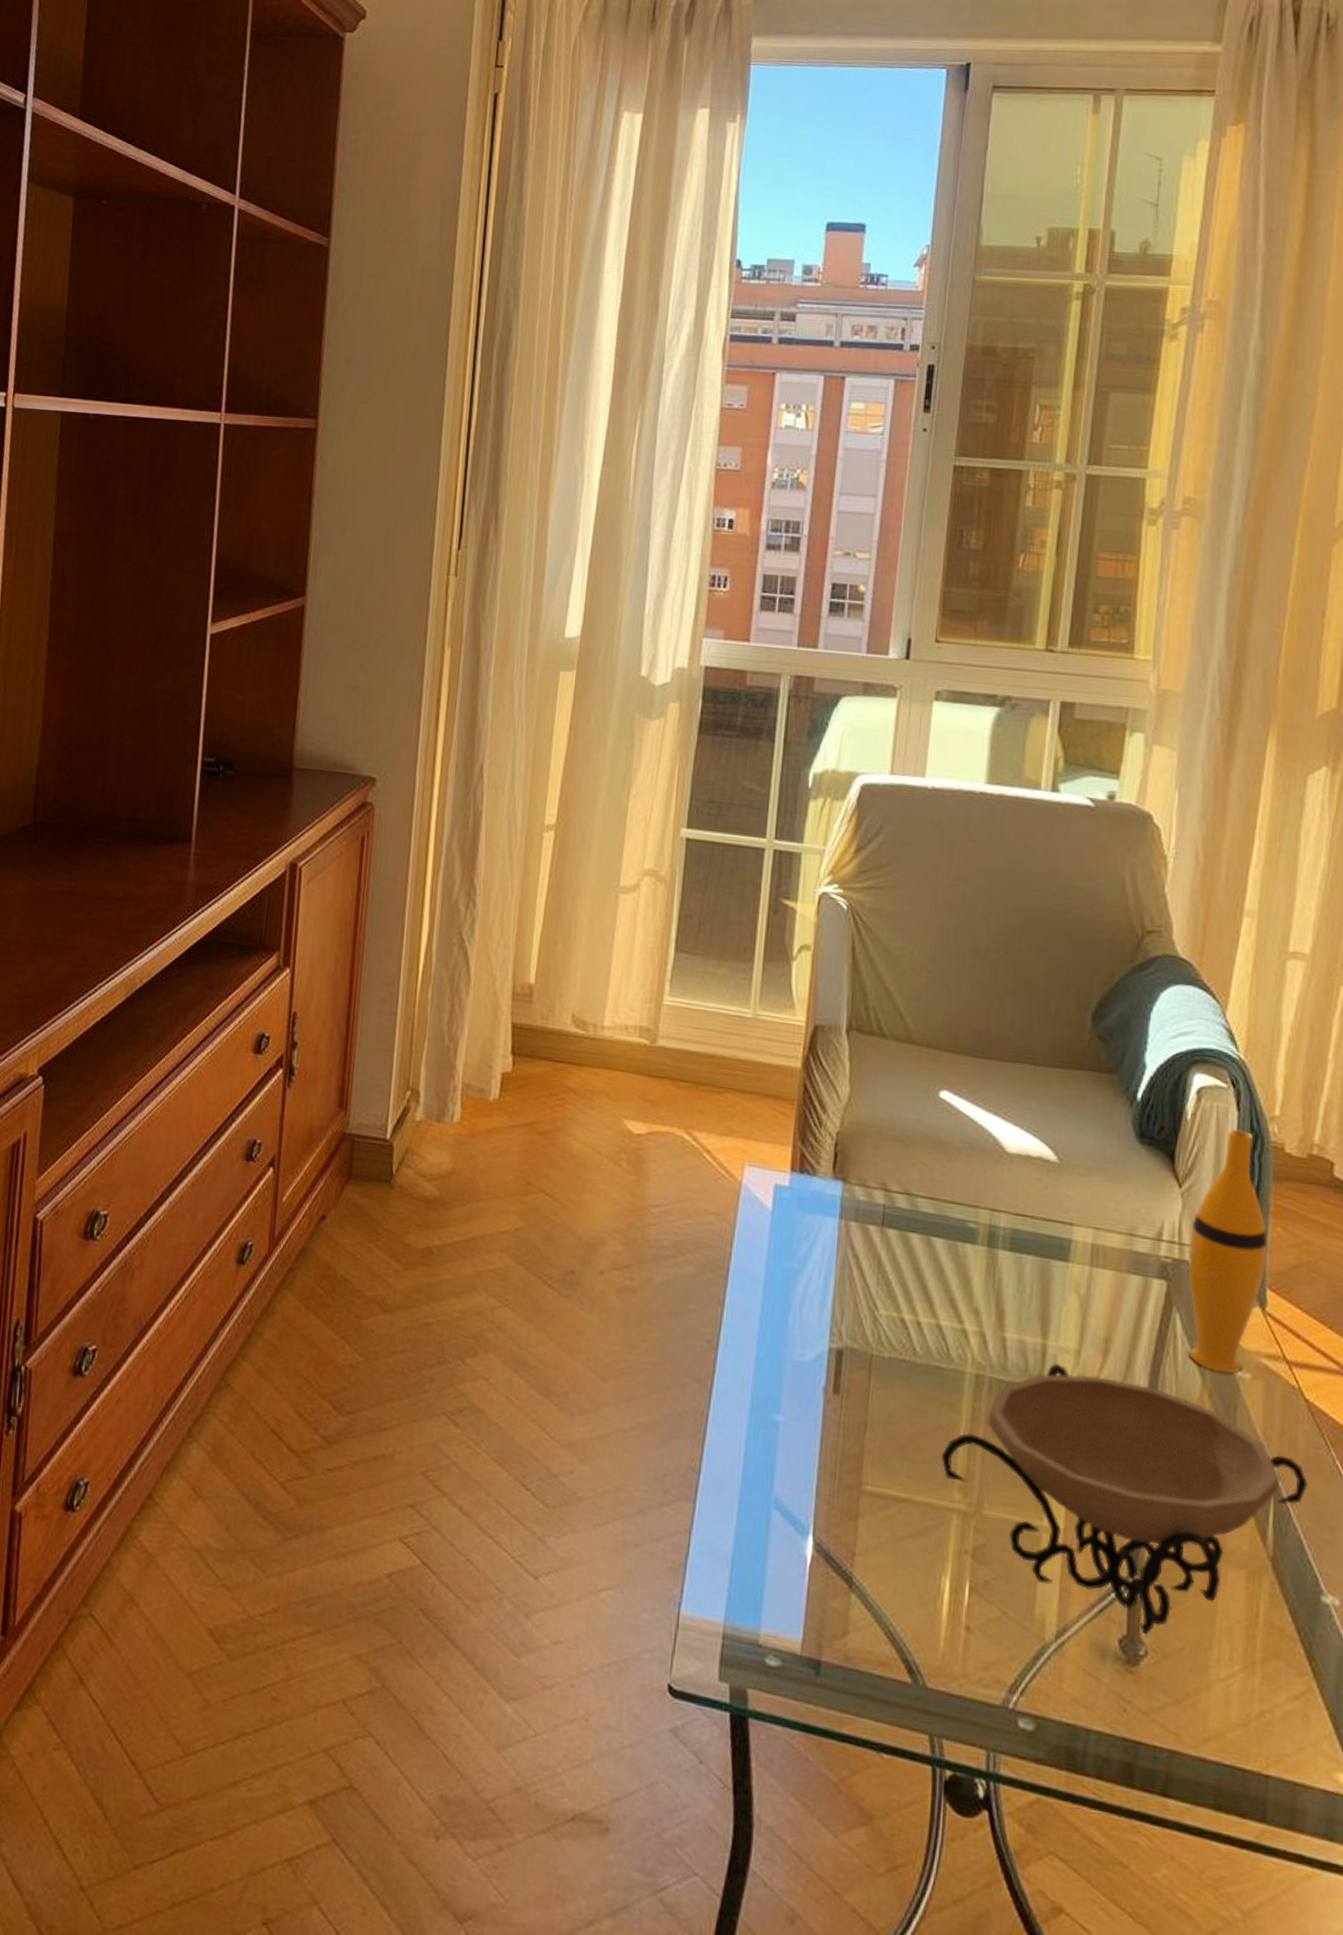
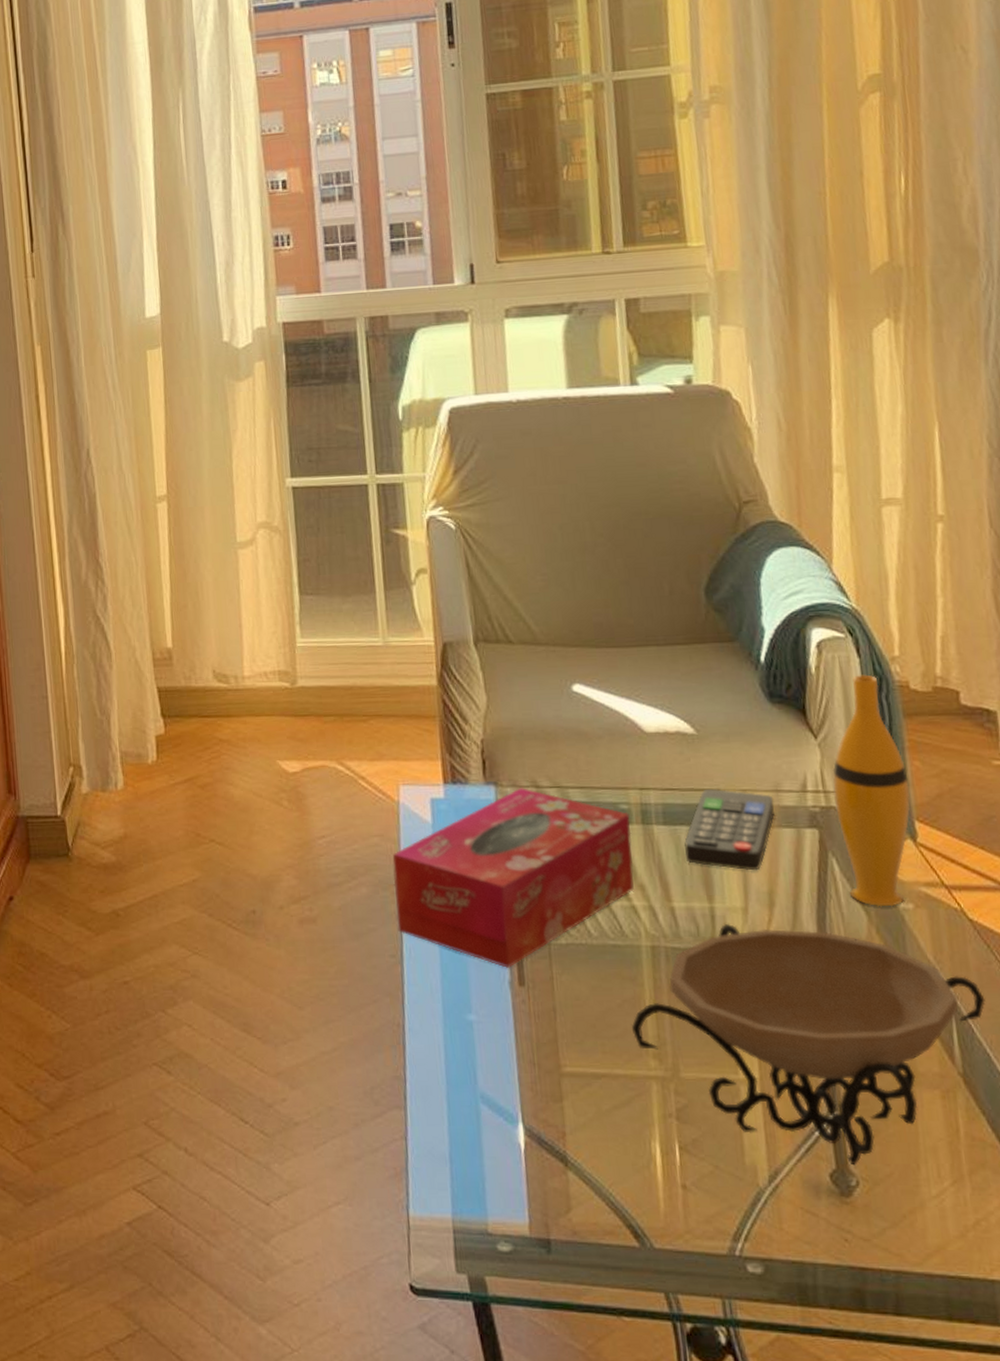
tissue box: none [718,1188,976,1373] -> present [392,788,634,968]
remote control: none [1027,1220,1127,1314] -> present [684,788,775,871]

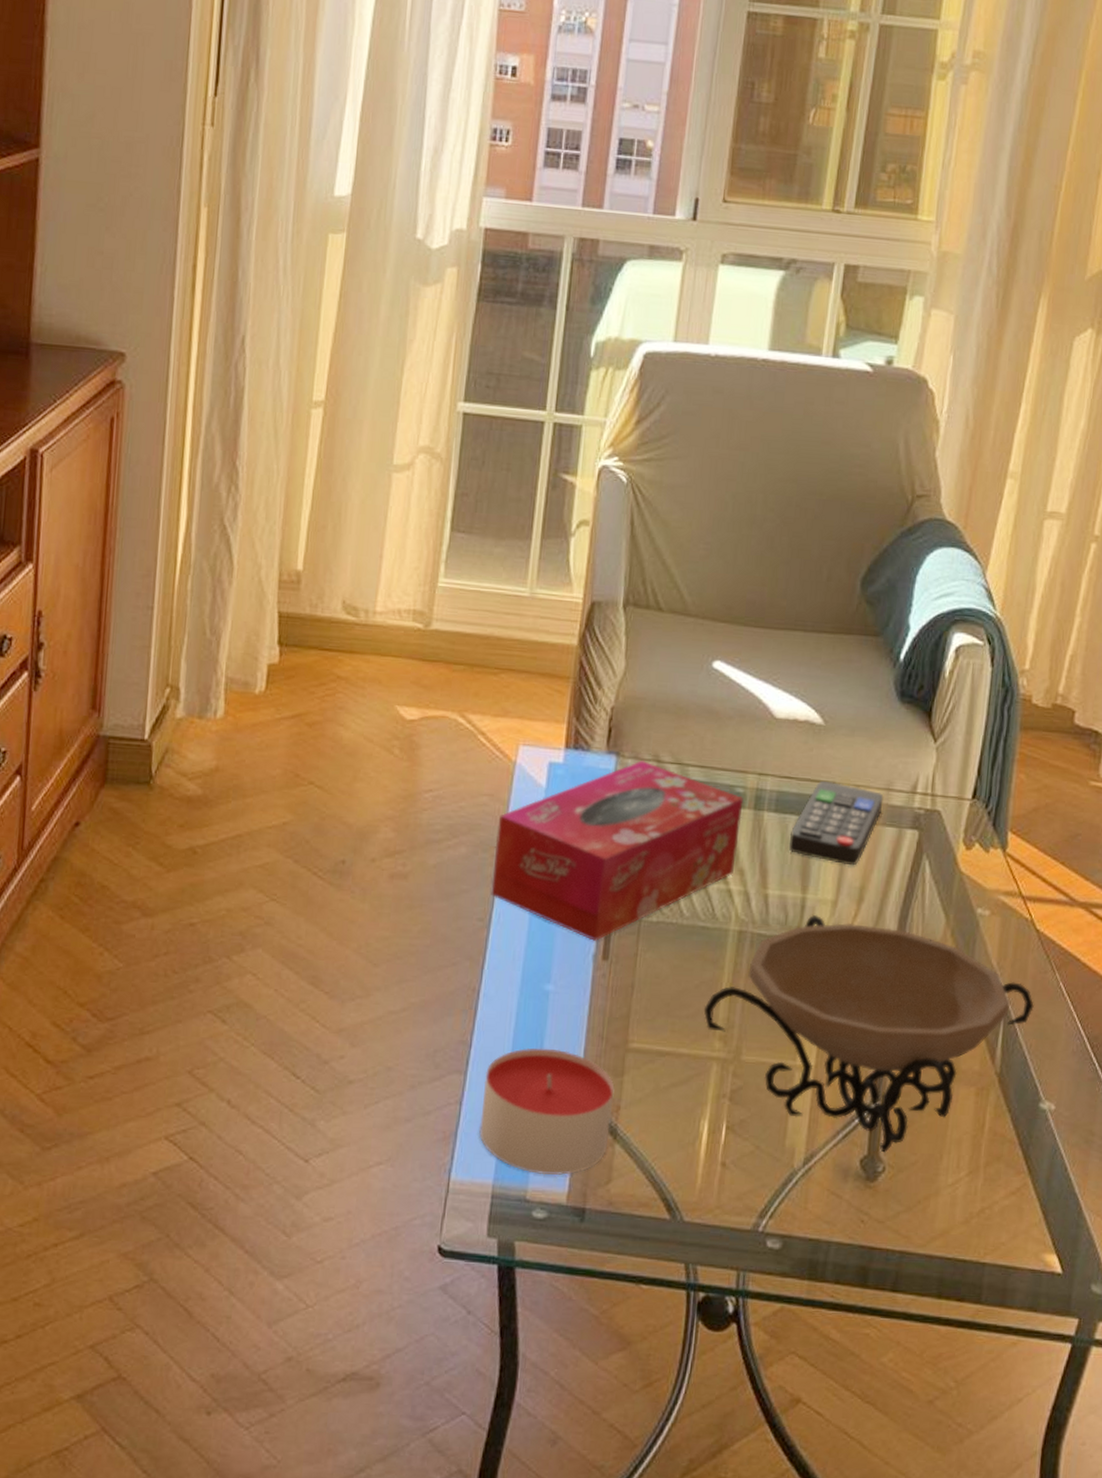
candle: none [425,1078,560,1207] -> present [479,1048,615,1175]
vase: present [832,674,910,907] -> none [934,684,1011,912]

